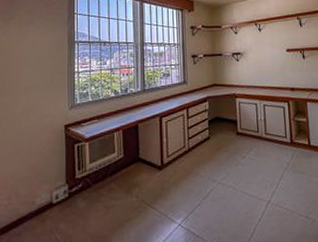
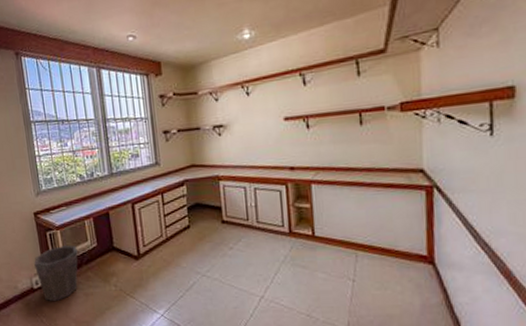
waste bin: none [57,157,104,217] -> present [34,245,78,302]

